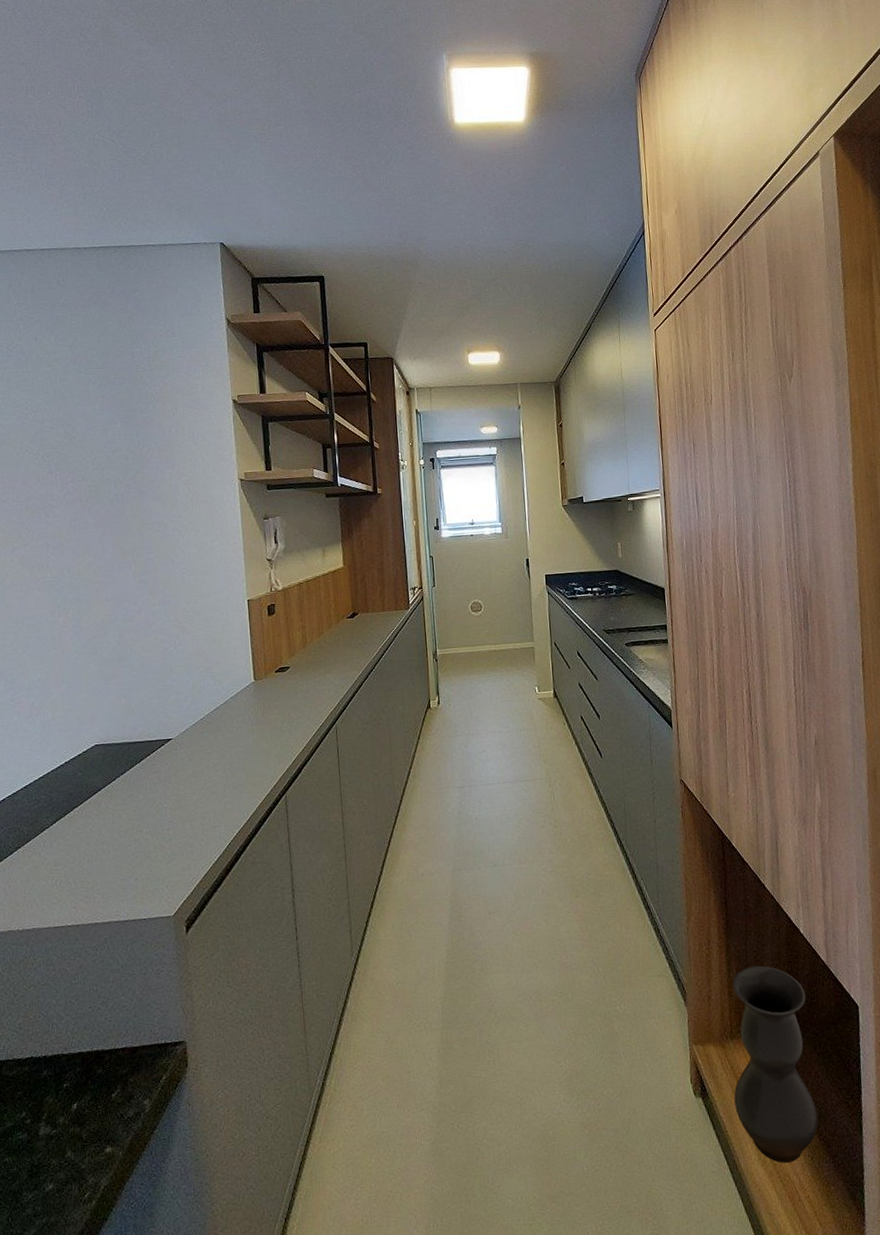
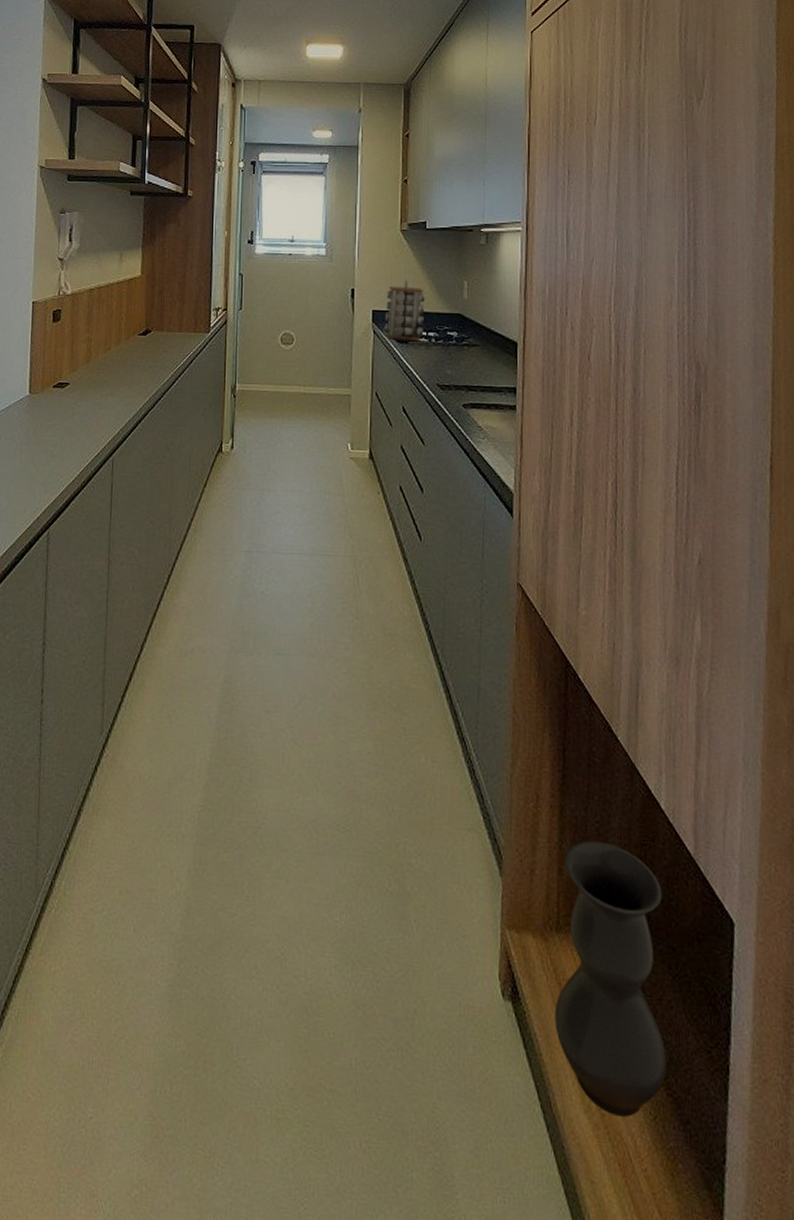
spice rack: none [555,546,589,598] -> present [384,279,425,342]

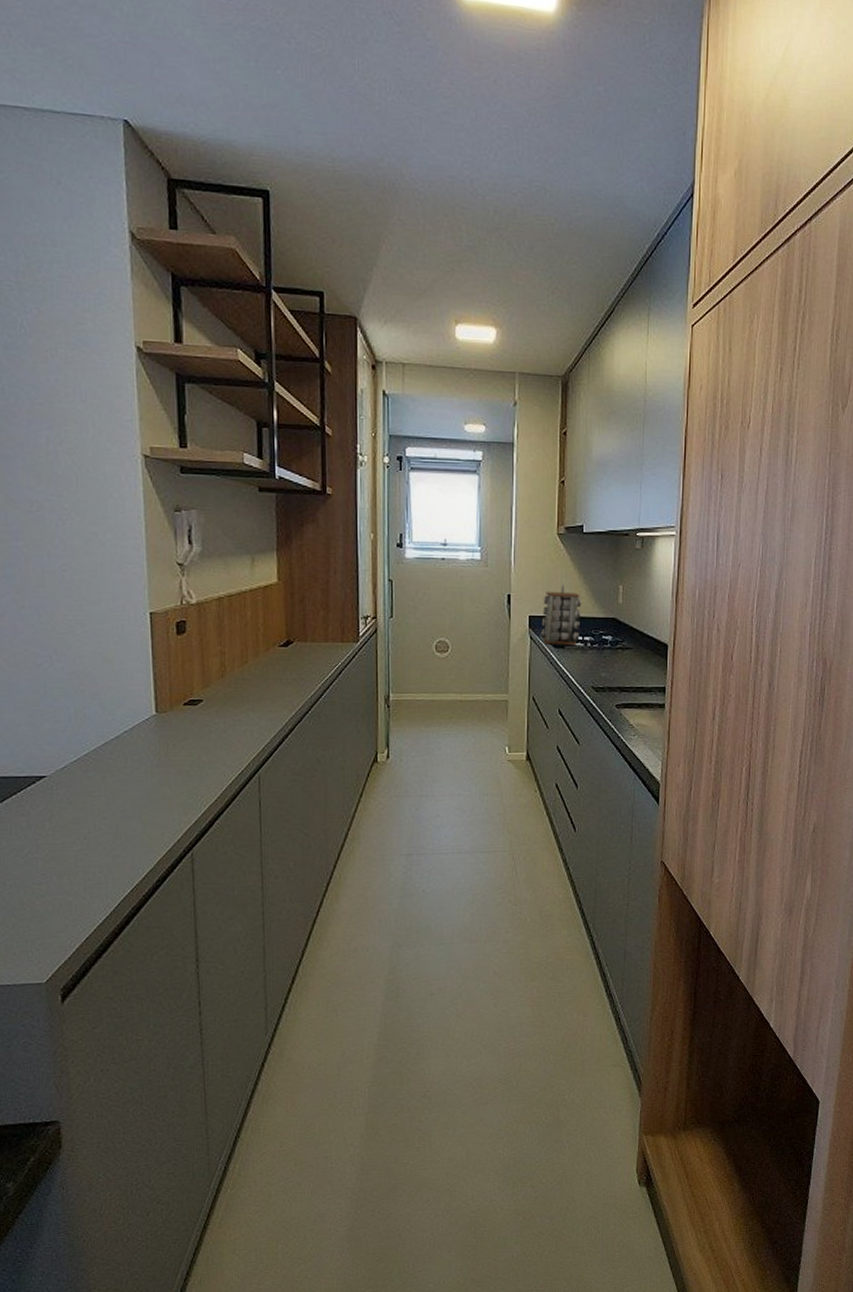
vase: present [555,840,667,1117] -> none [680,1058,767,1249]

